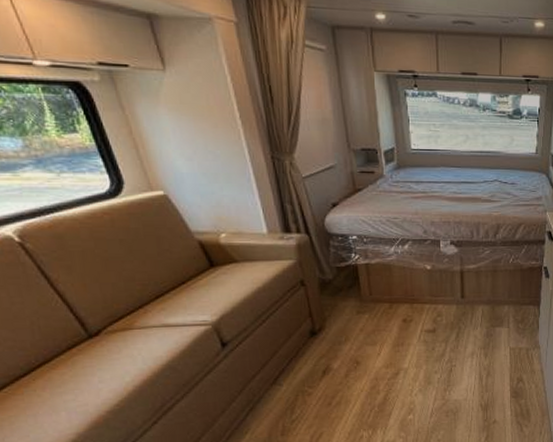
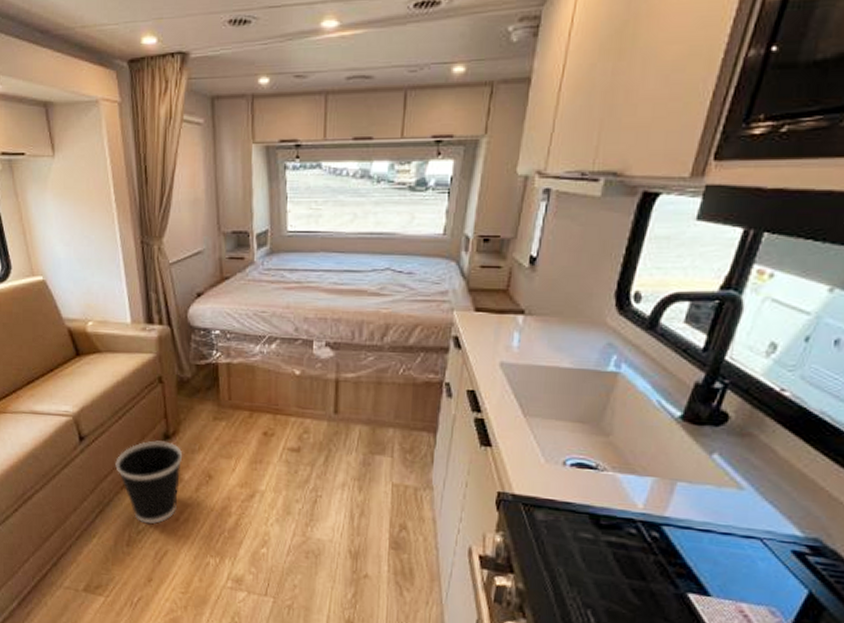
wastebasket: none [263,337,331,412] -> present [115,440,183,524]

